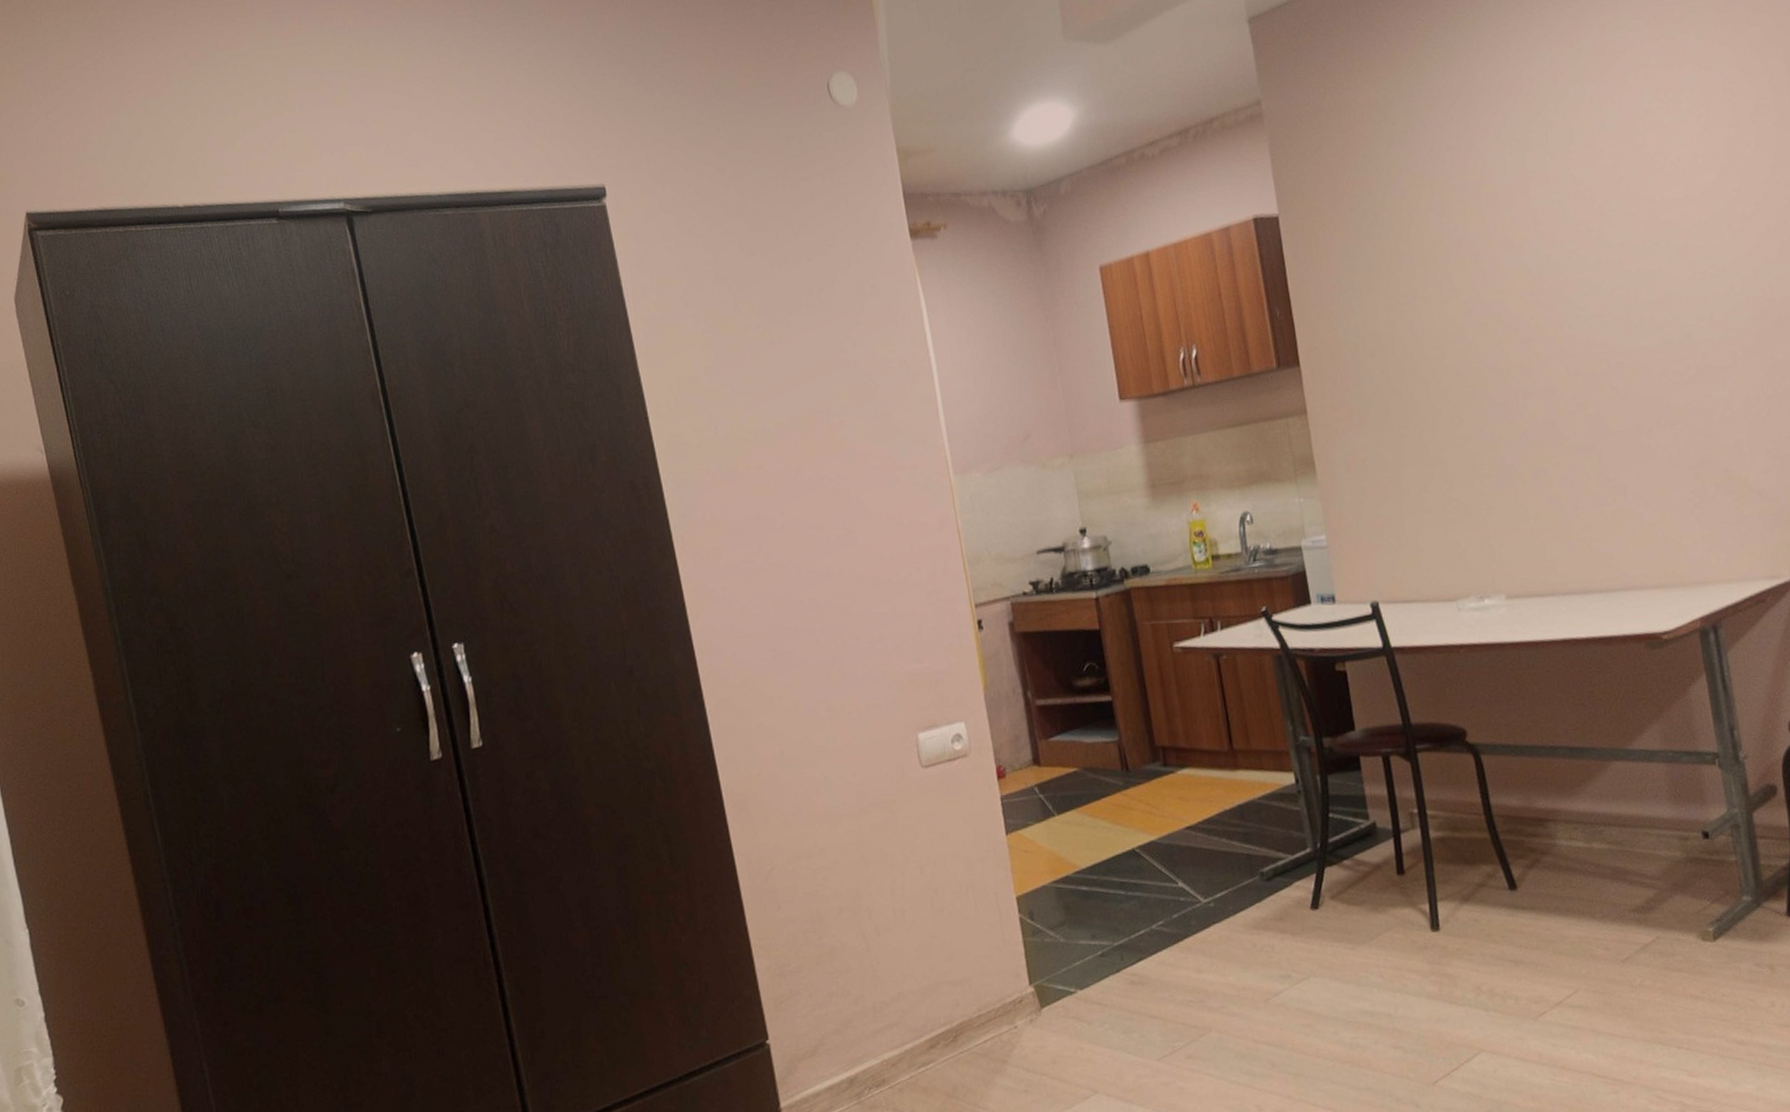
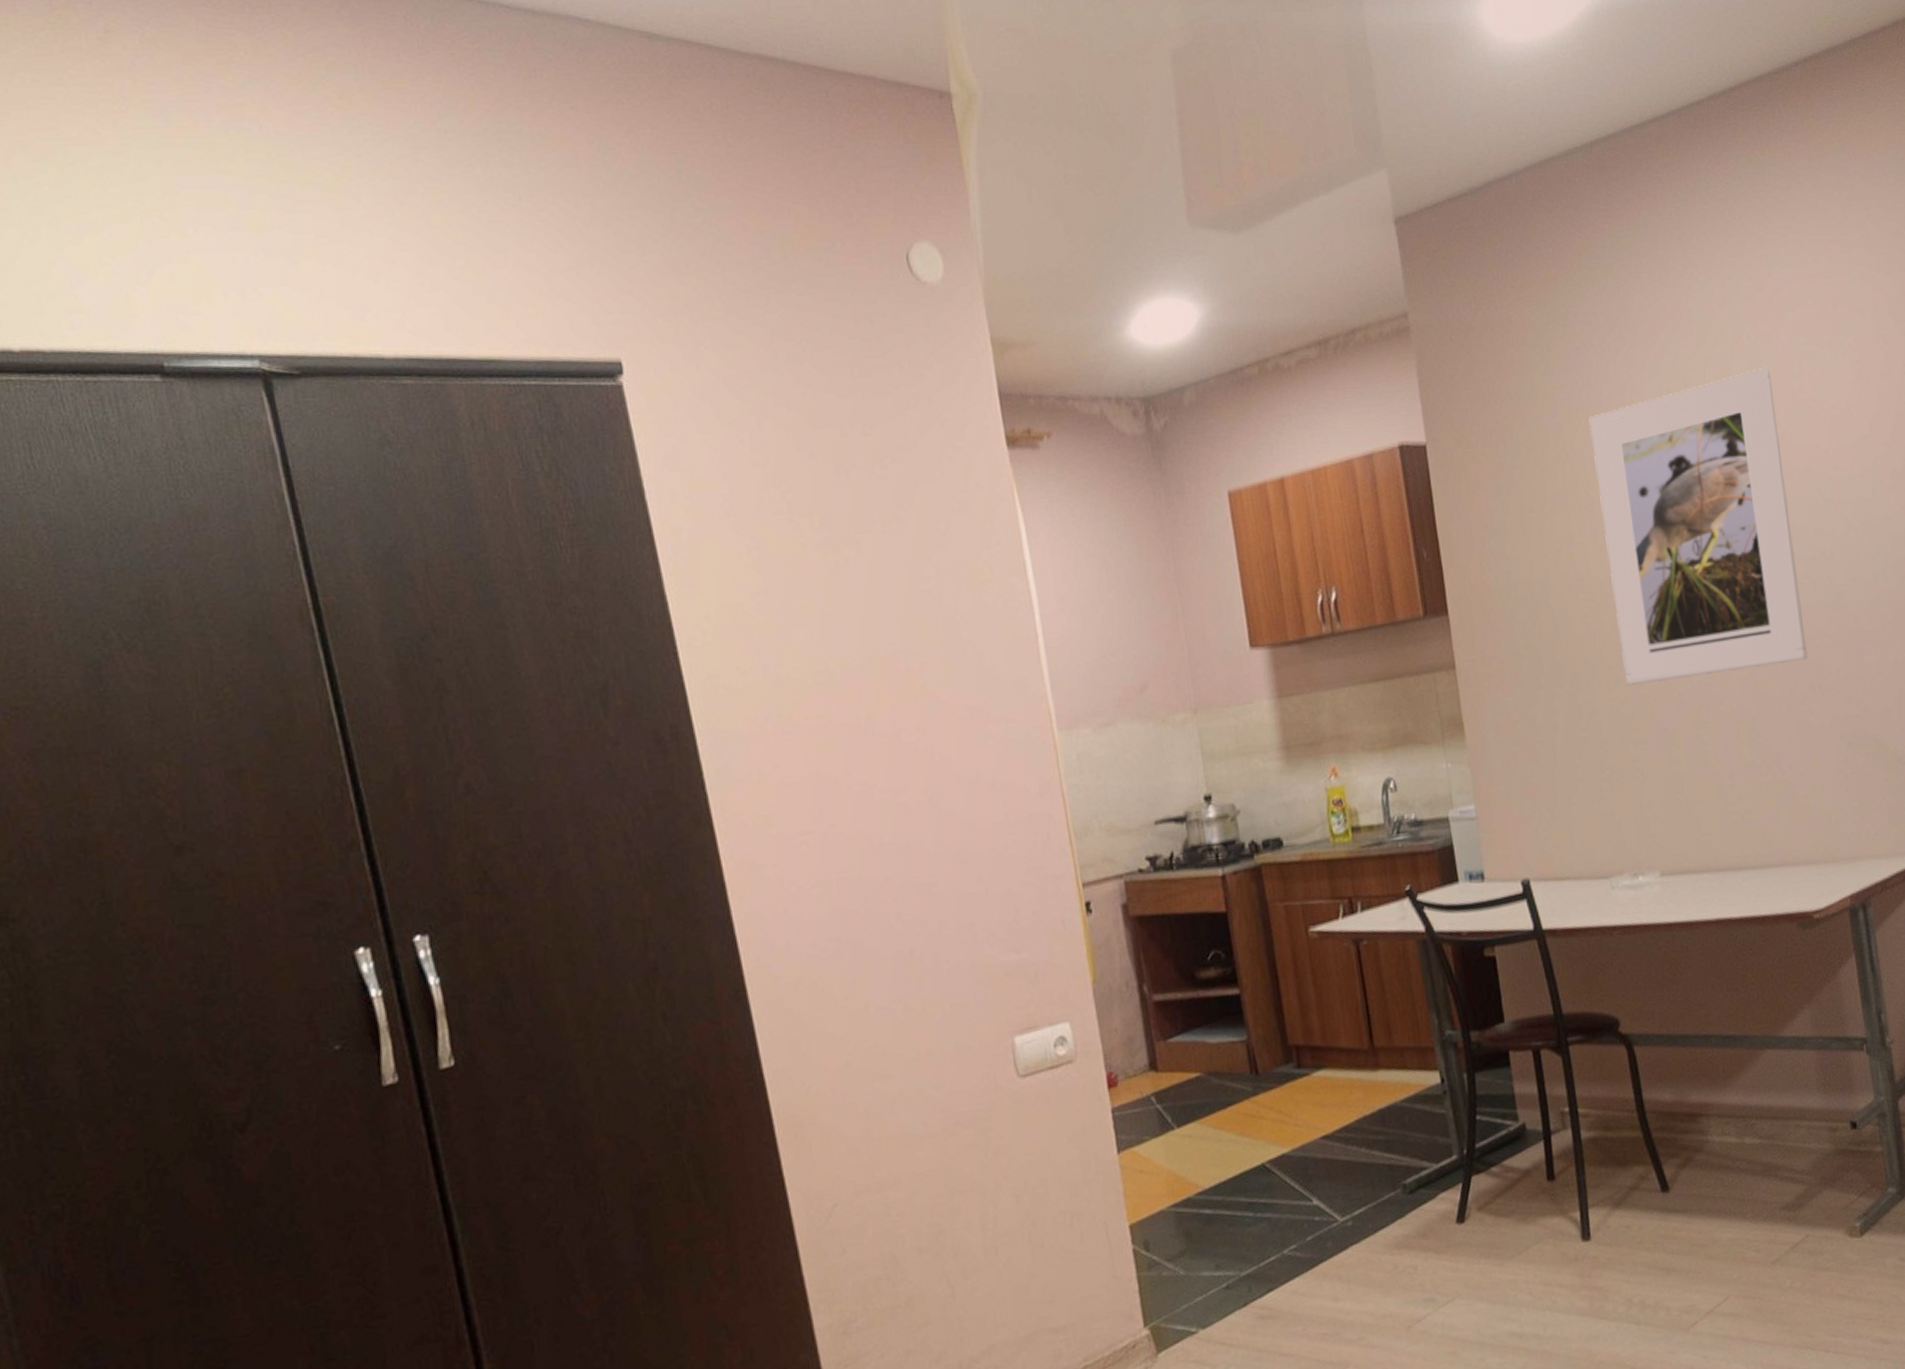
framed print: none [1433,126,1654,425] -> present [1589,367,1808,685]

